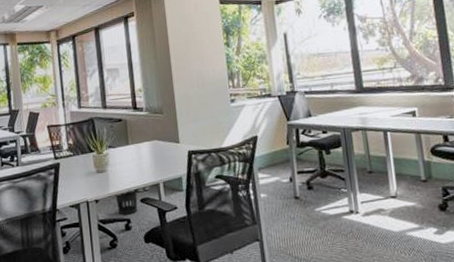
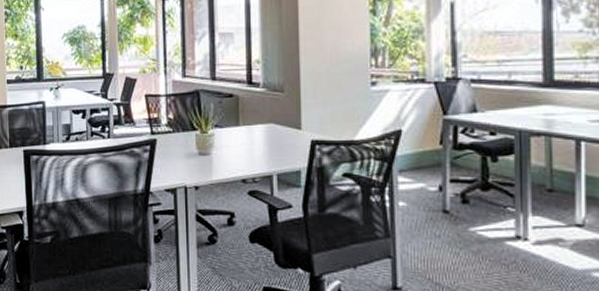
wastebasket: present [115,188,138,215] -> none [218,178,246,208]

